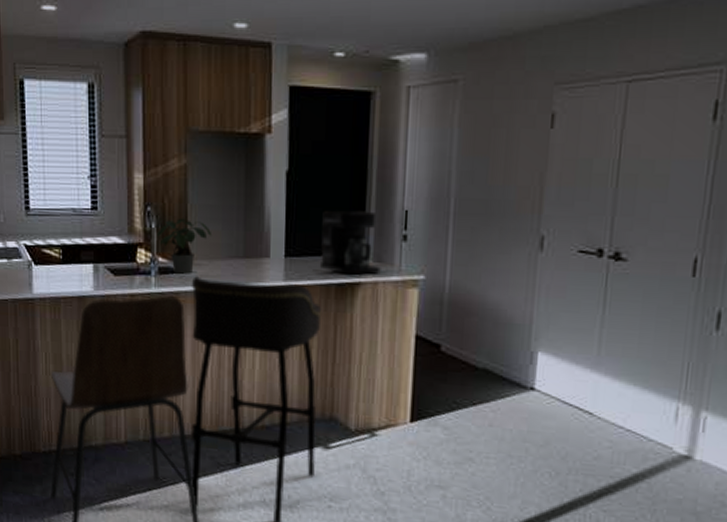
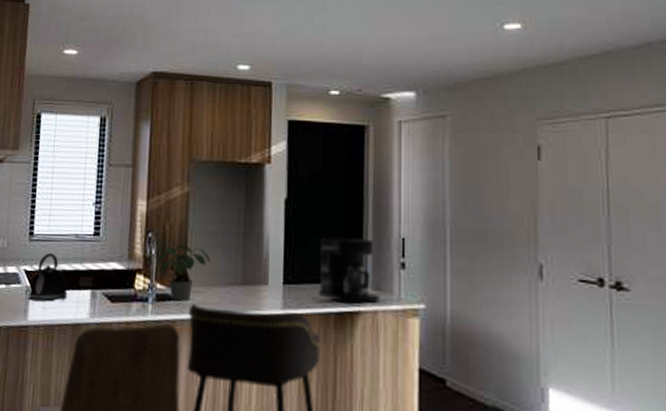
kettle: none [31,228,70,276] -> present [28,253,68,302]

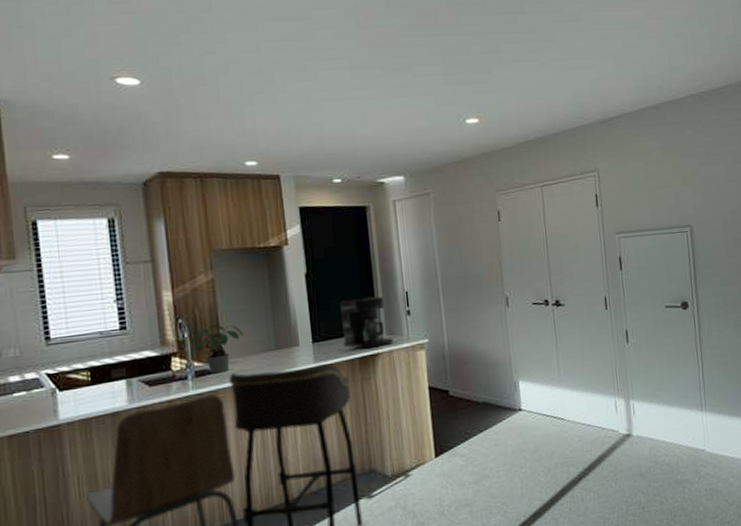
kettle: present [28,253,68,302] -> none [55,353,101,401]

